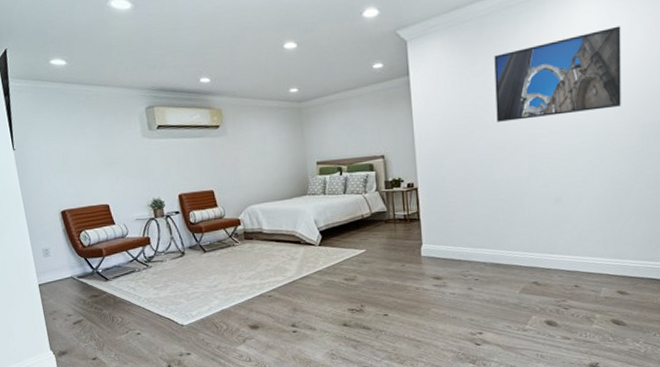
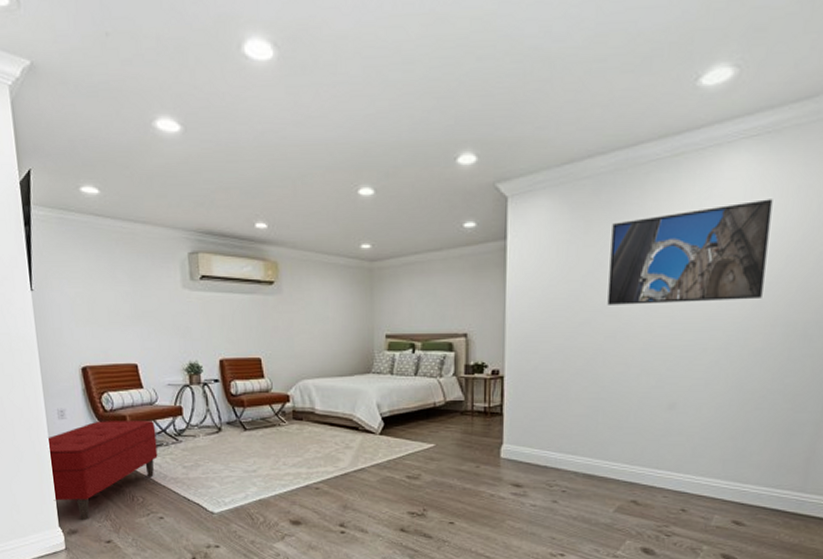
bench: none [35,251,132,343] -> present [47,421,158,521]

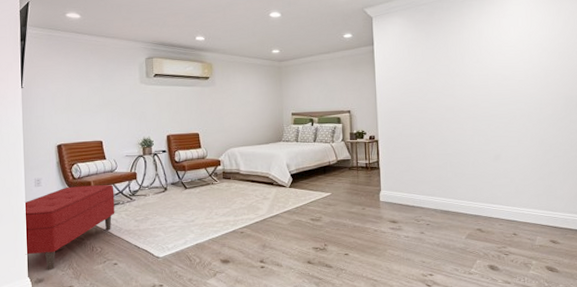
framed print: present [607,199,773,305] -> none [444,17,547,88]

